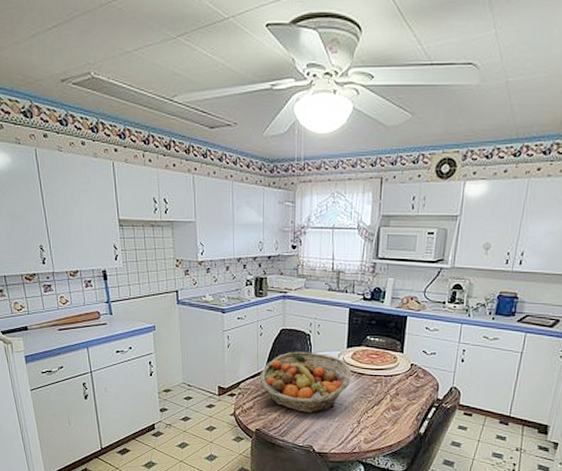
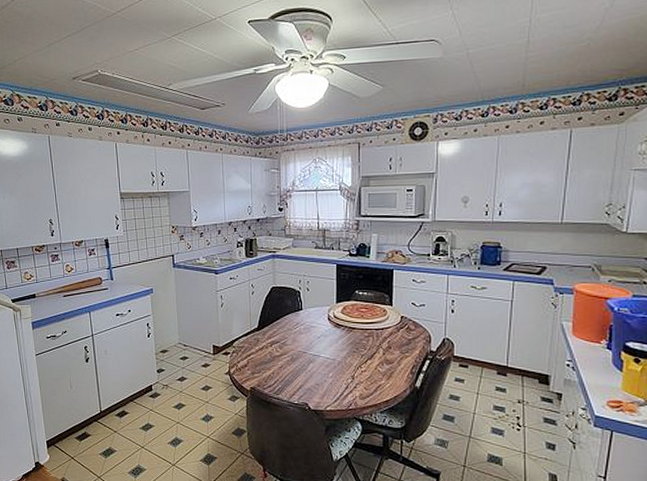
fruit basket: present [261,351,352,413] -> none [254,308,343,370]

